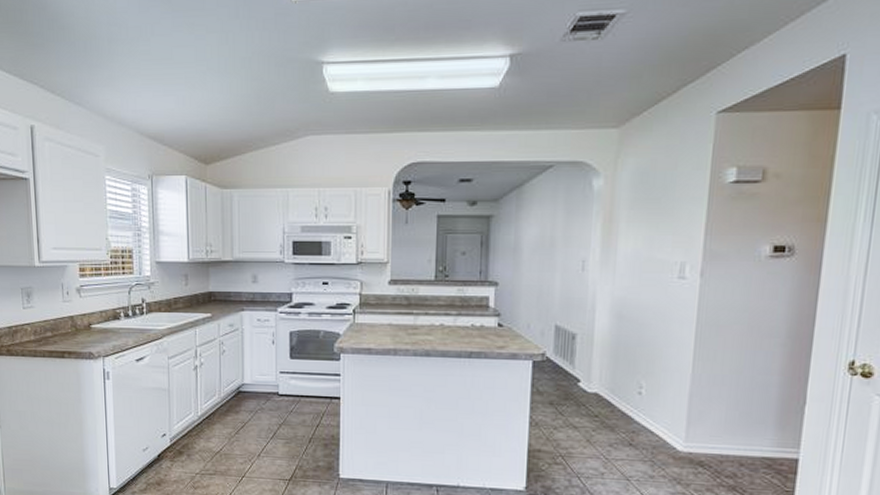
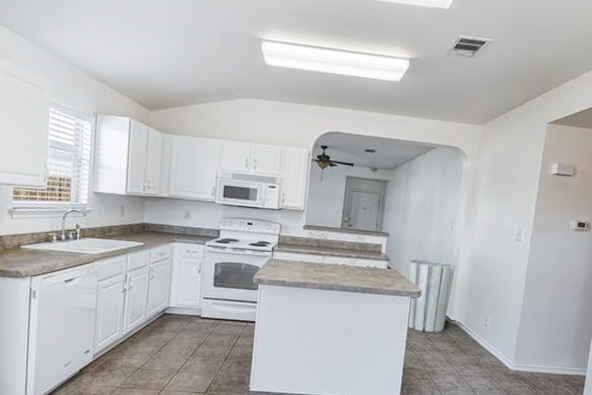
trash can: none [521,311,591,405] -> present [404,258,456,333]

